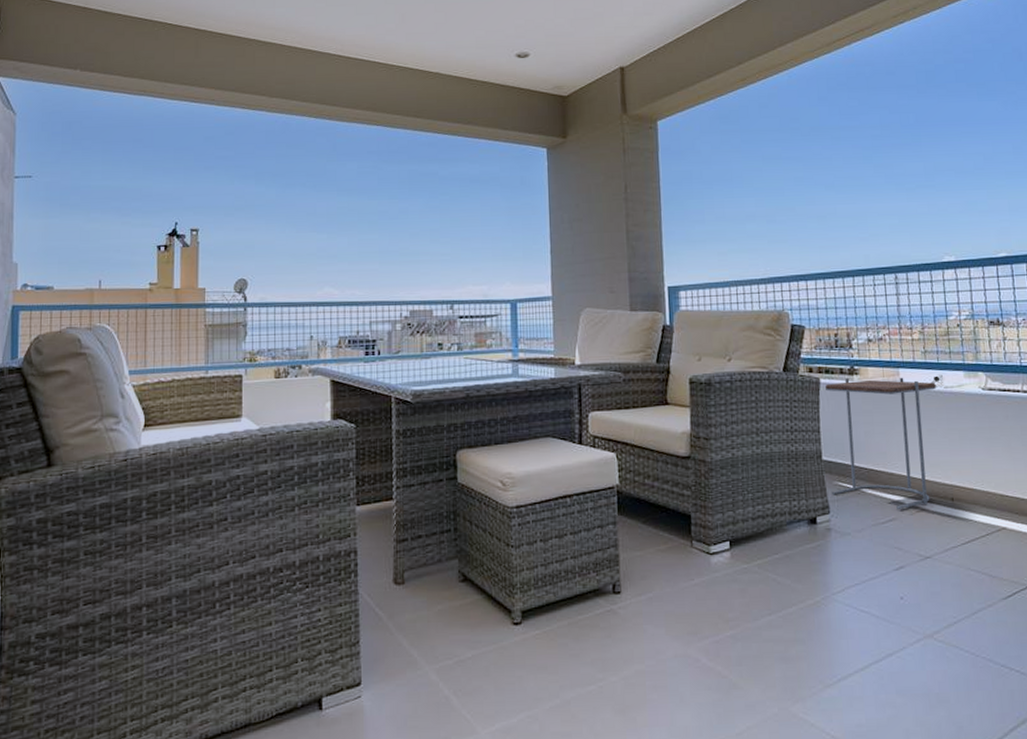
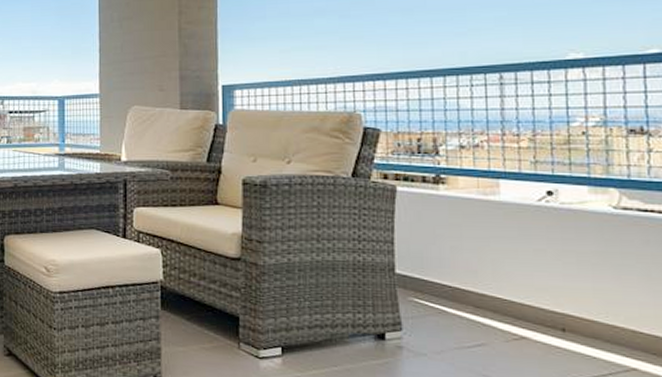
side table: present [825,377,936,510] -> none [403,186,548,336]

